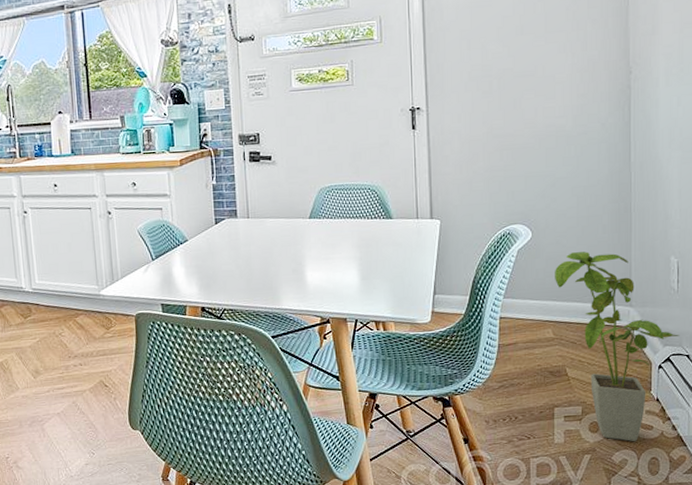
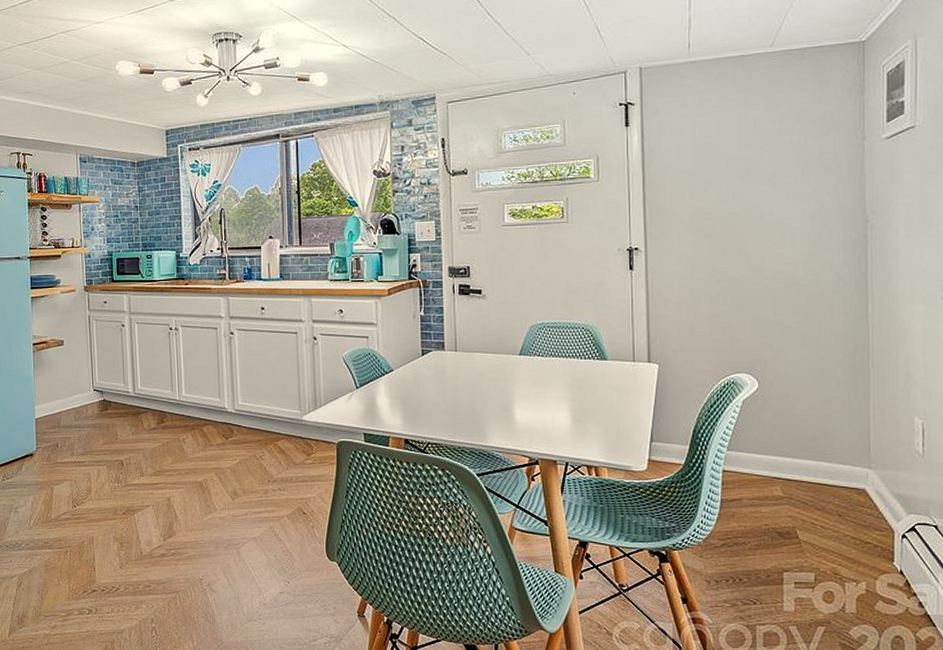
house plant: present [555,251,679,441] -> none [784,406,925,616]

